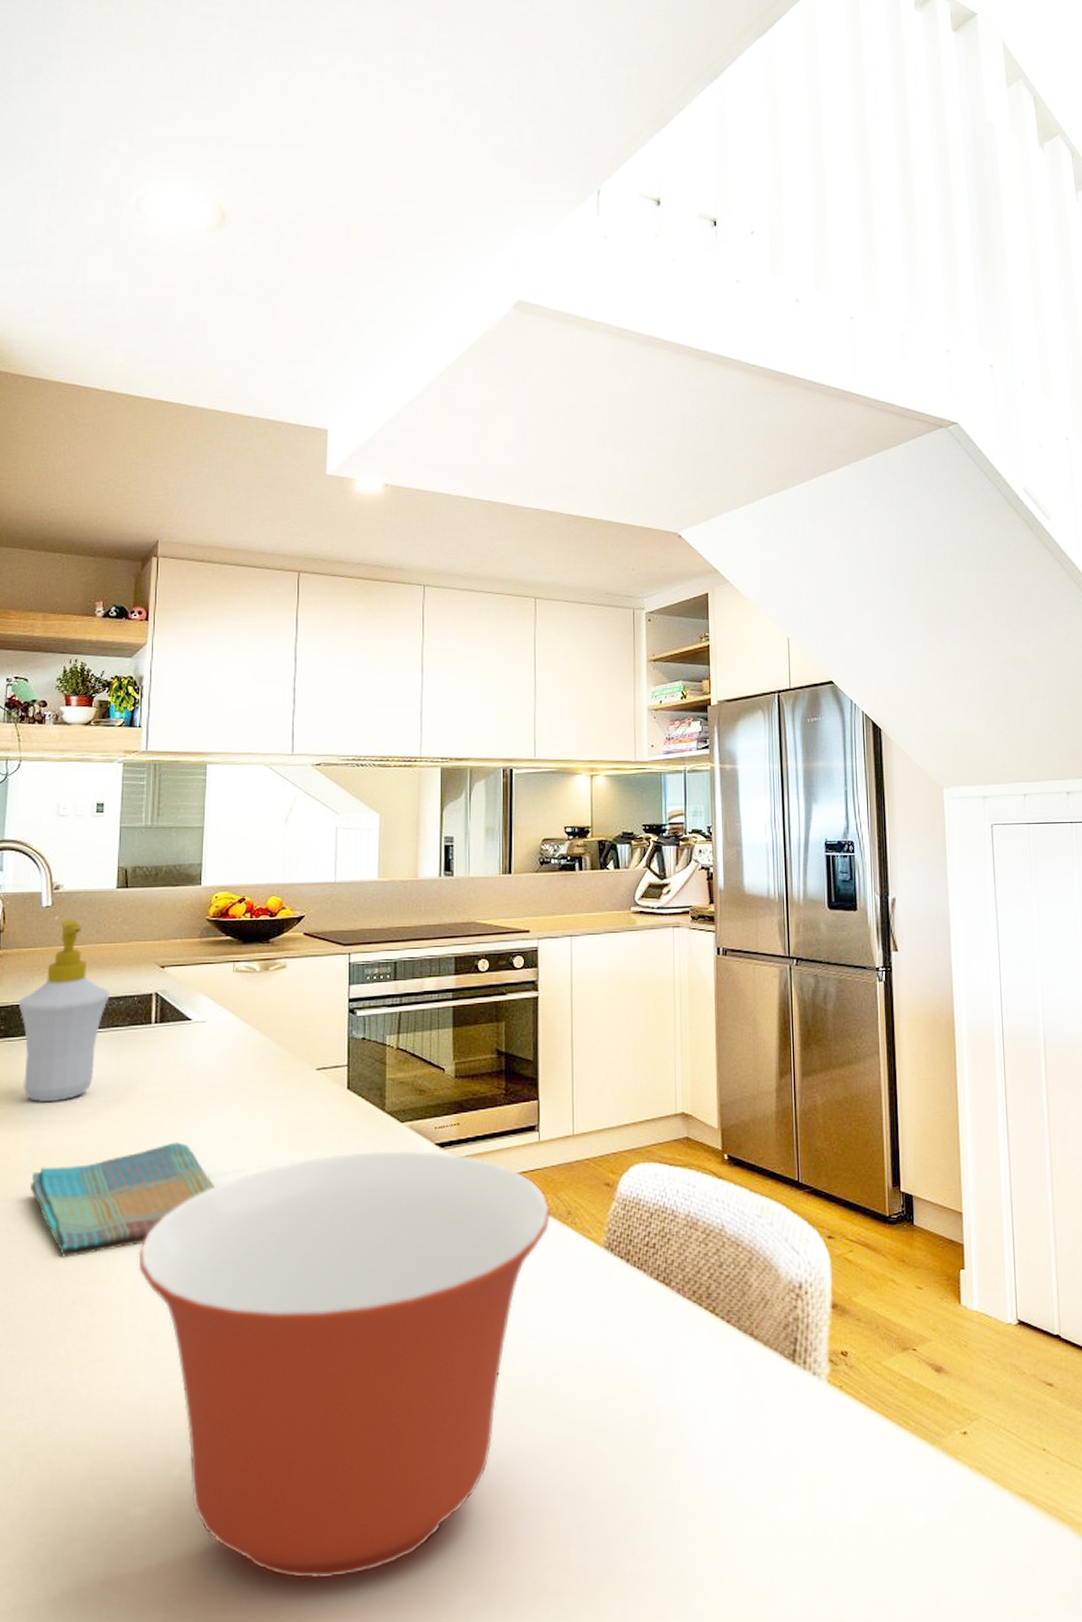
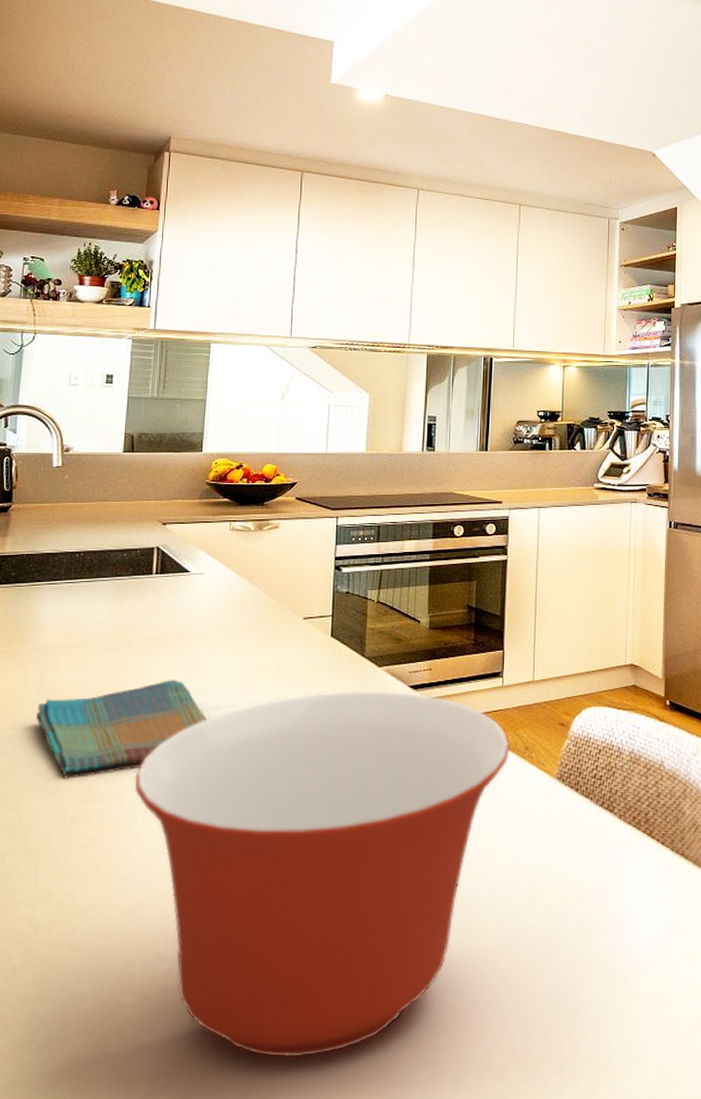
soap bottle: present [19,919,110,1102] -> none [29,479,115,641]

